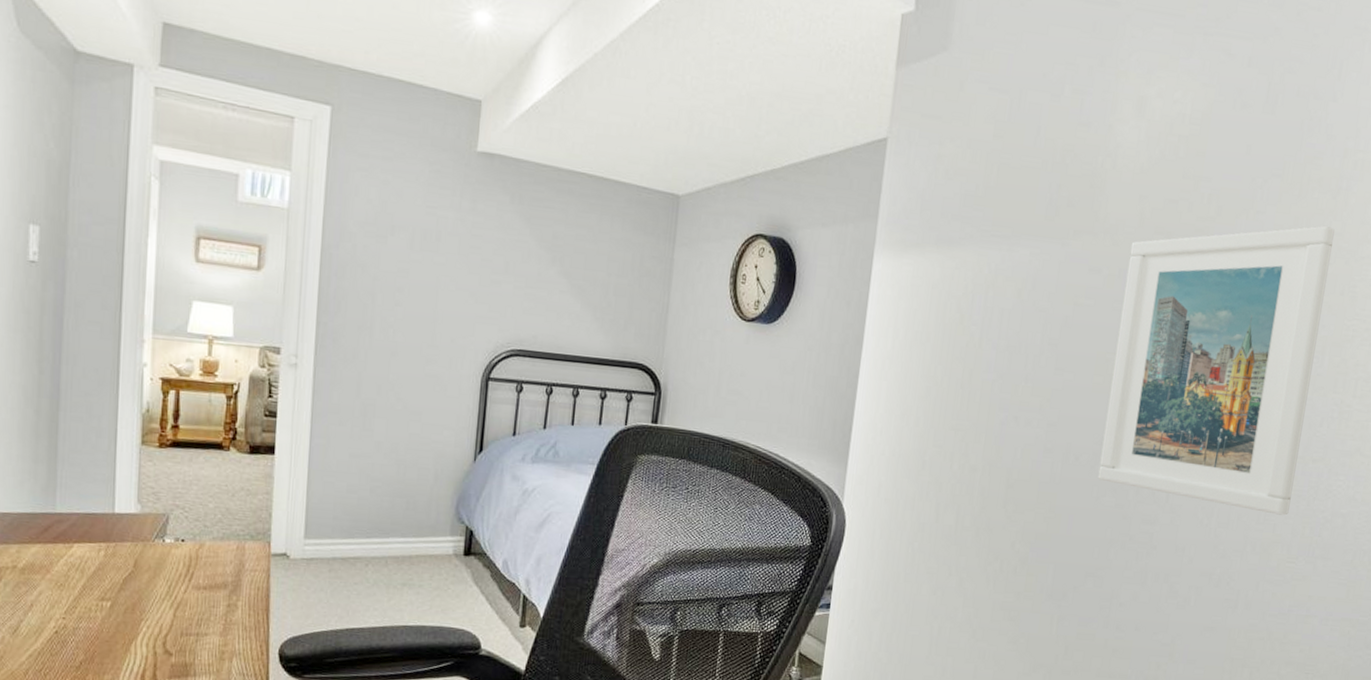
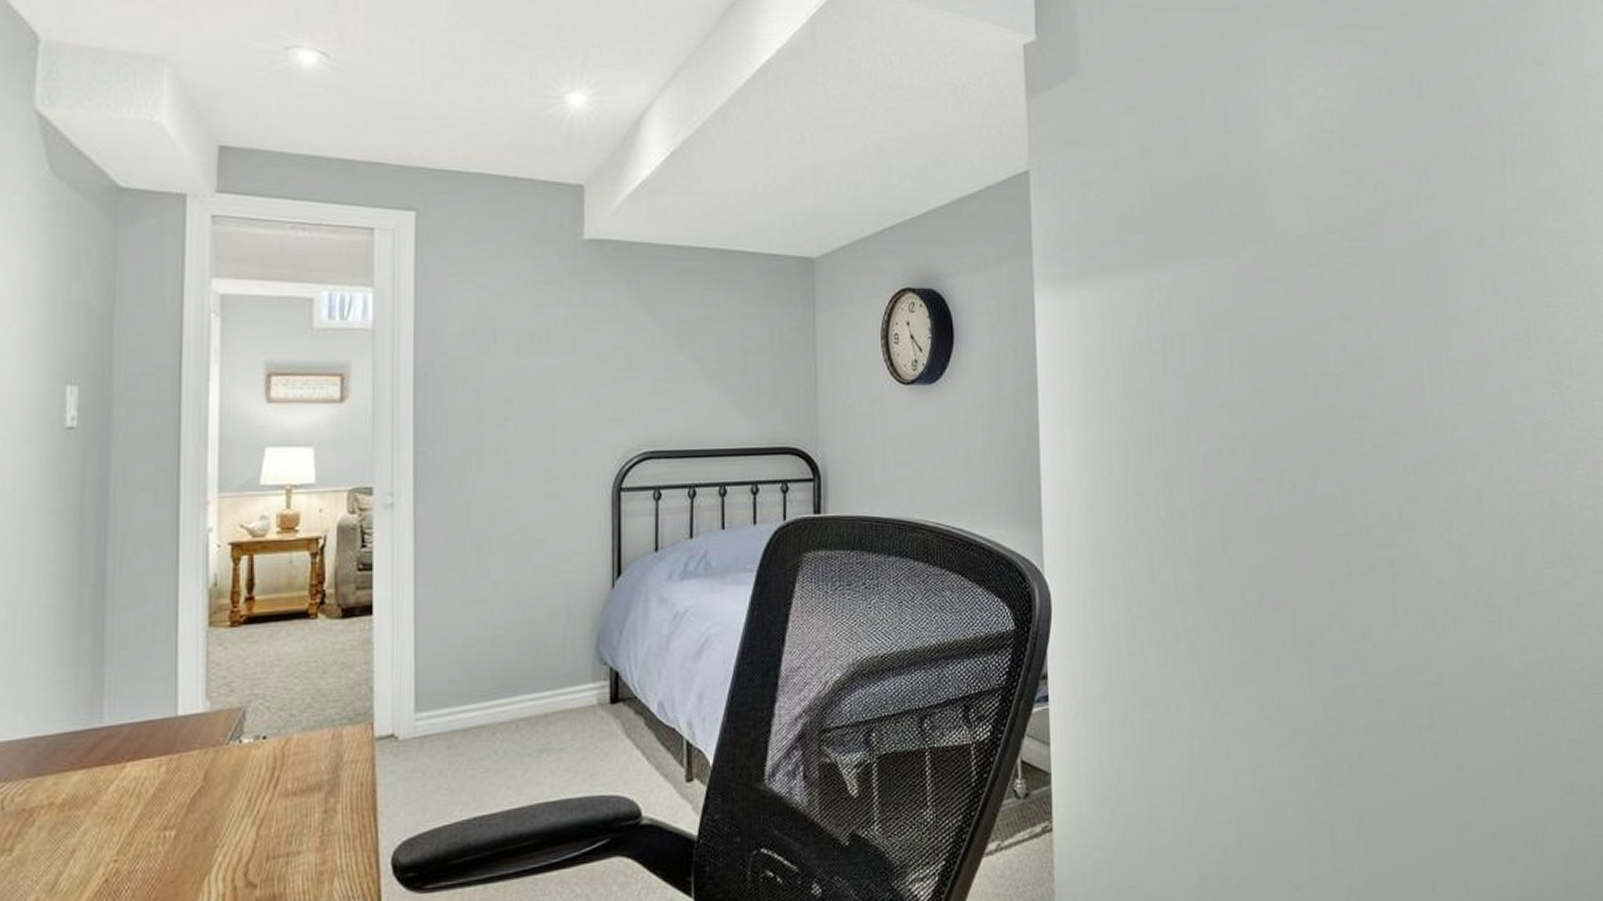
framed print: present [1098,225,1335,516] -> none [1305,202,1533,517]

